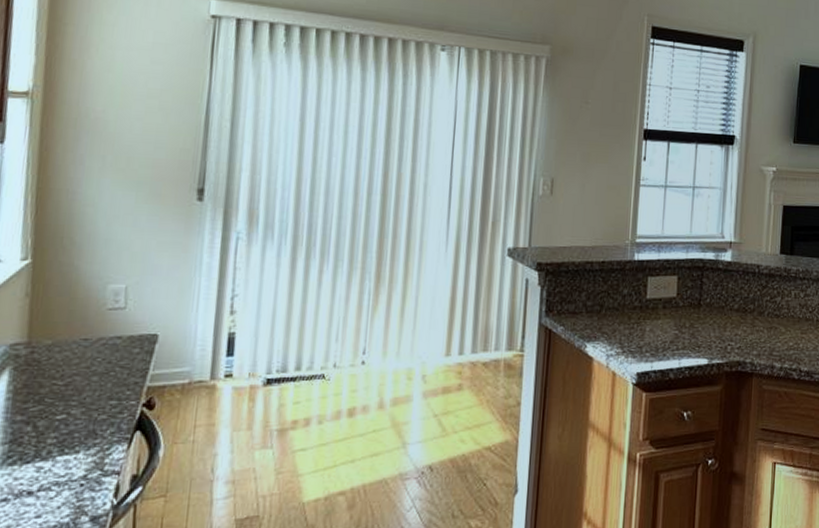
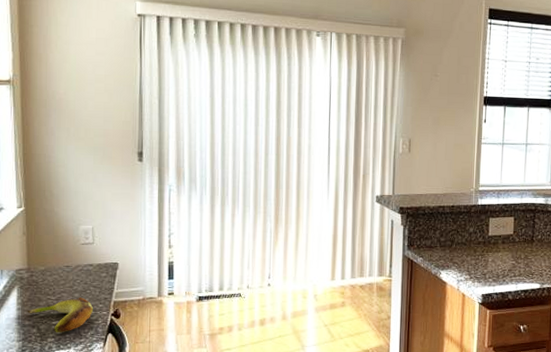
banana: none [20,382,117,431] -> present [27,297,93,332]

